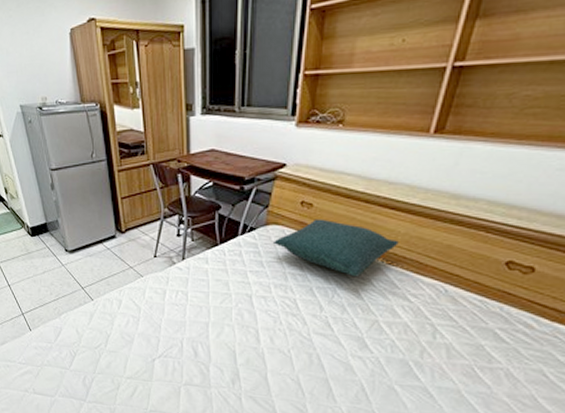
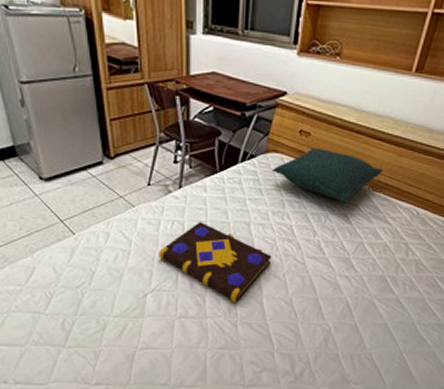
book: none [165,293,275,376] -> present [159,222,272,303]

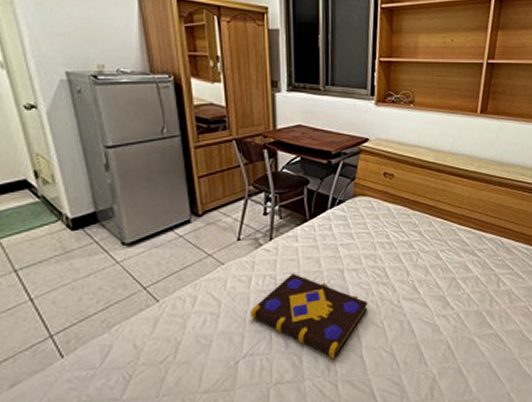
pillow: present [271,147,383,202] -> none [360,188,464,239]

